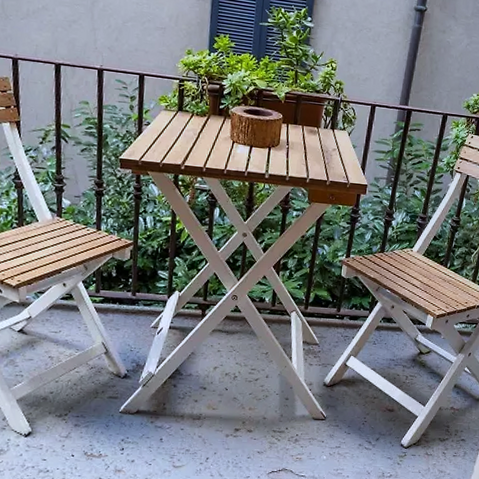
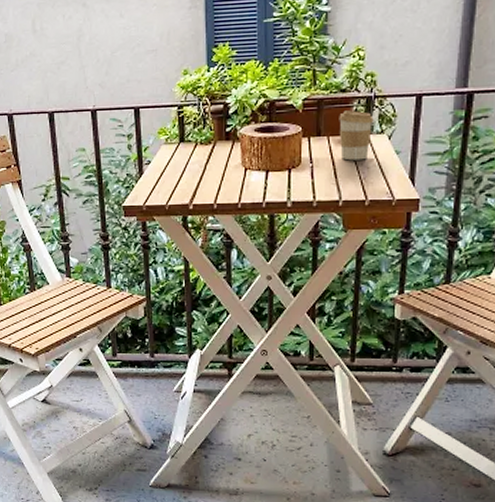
coffee cup: none [311,107,339,149] -> present [339,110,374,161]

